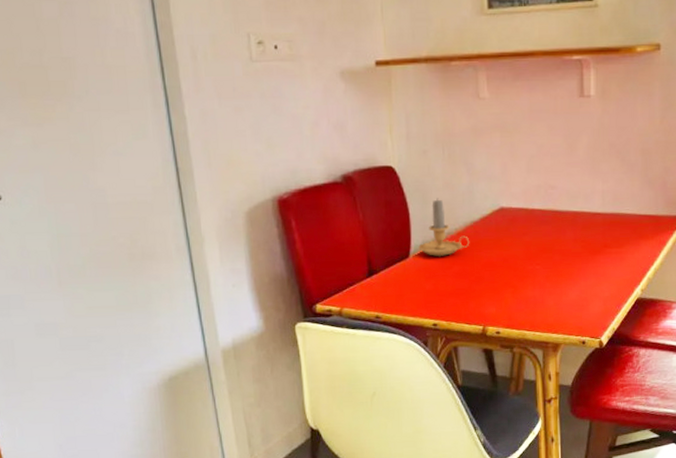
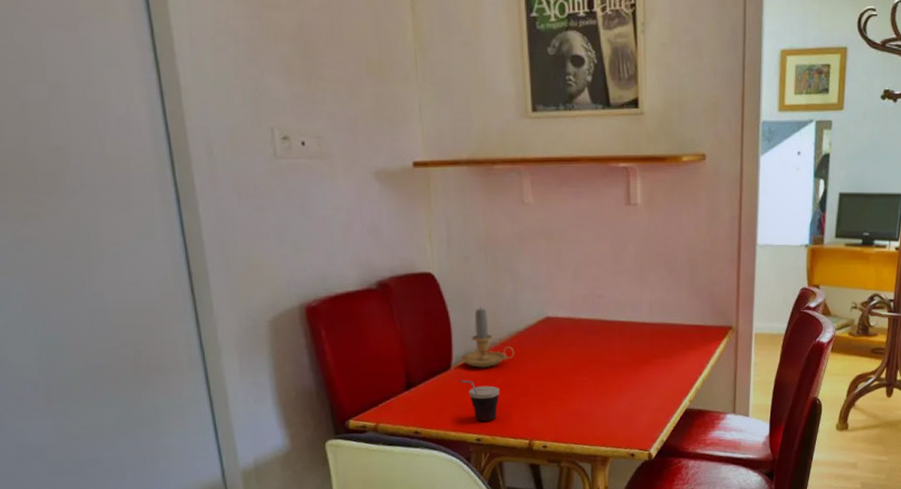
cup: none [418,268,455,308] -> present [460,380,500,422]

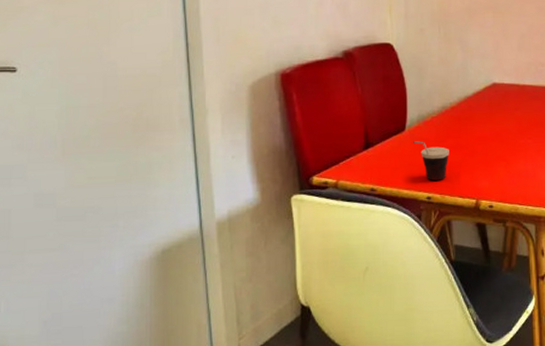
candle: present [460,306,515,368] -> none [414,73,464,130]

